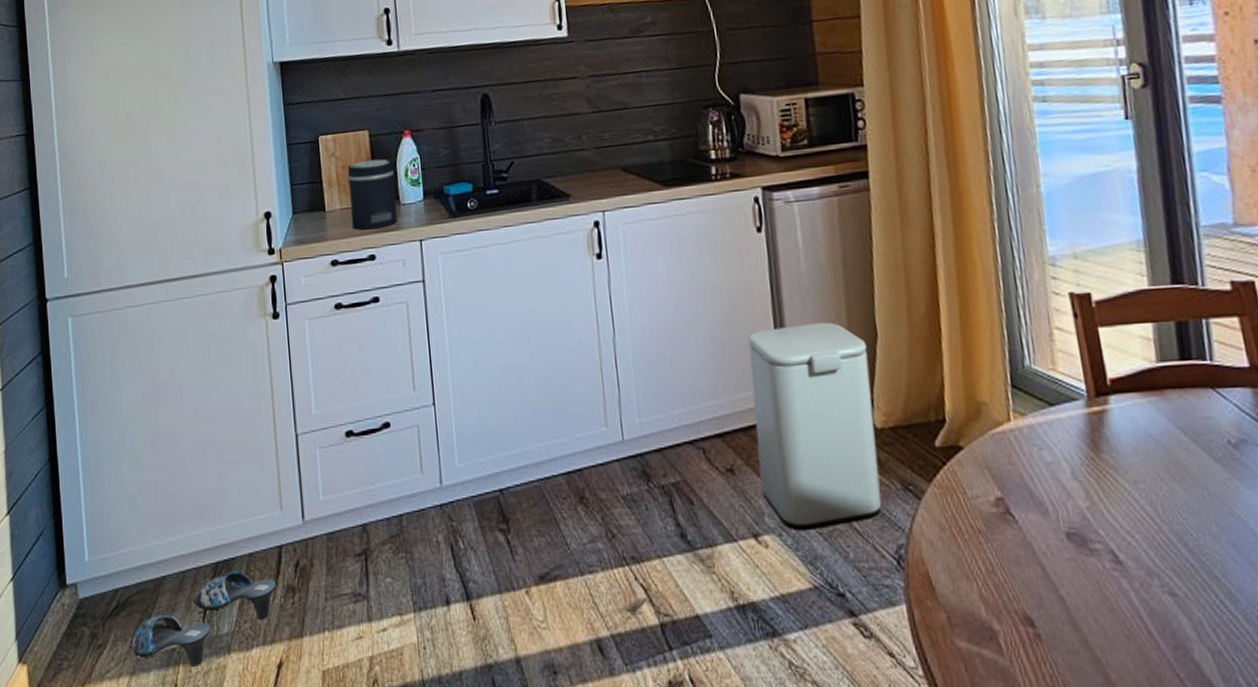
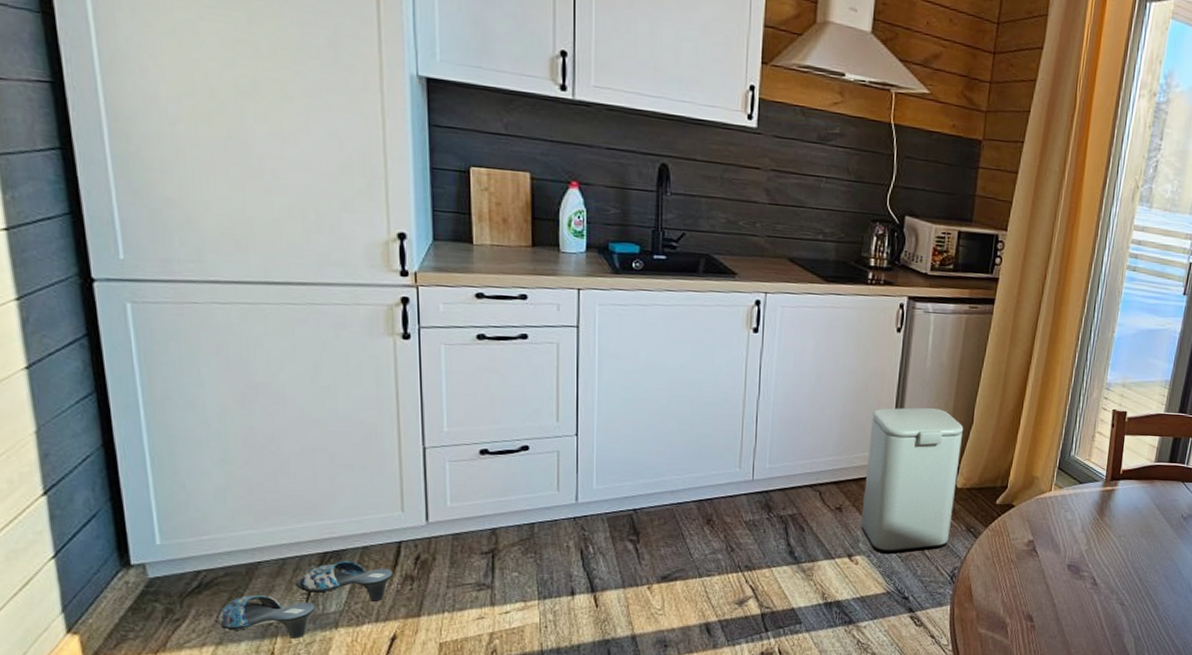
cylinder: present [348,159,398,230] -> none [503,202,555,271]

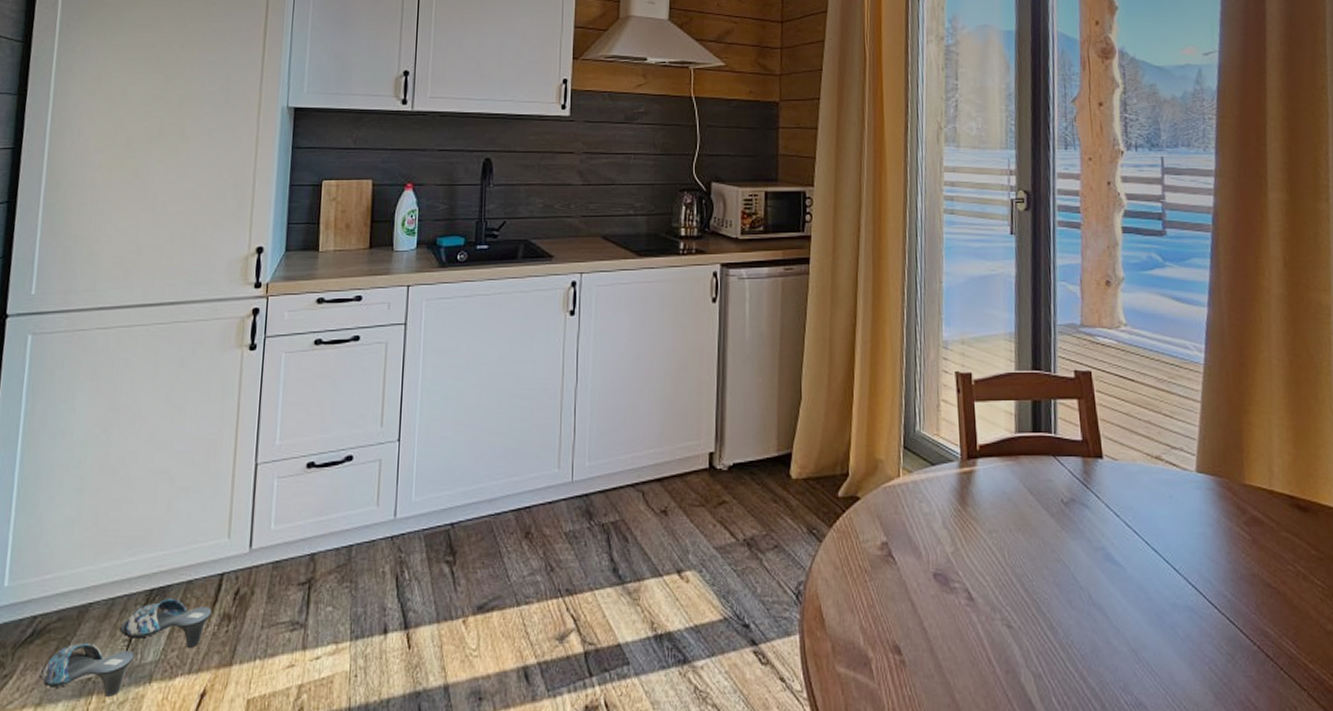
pedal bin: present [861,407,964,555] -> none [689,384,792,568]

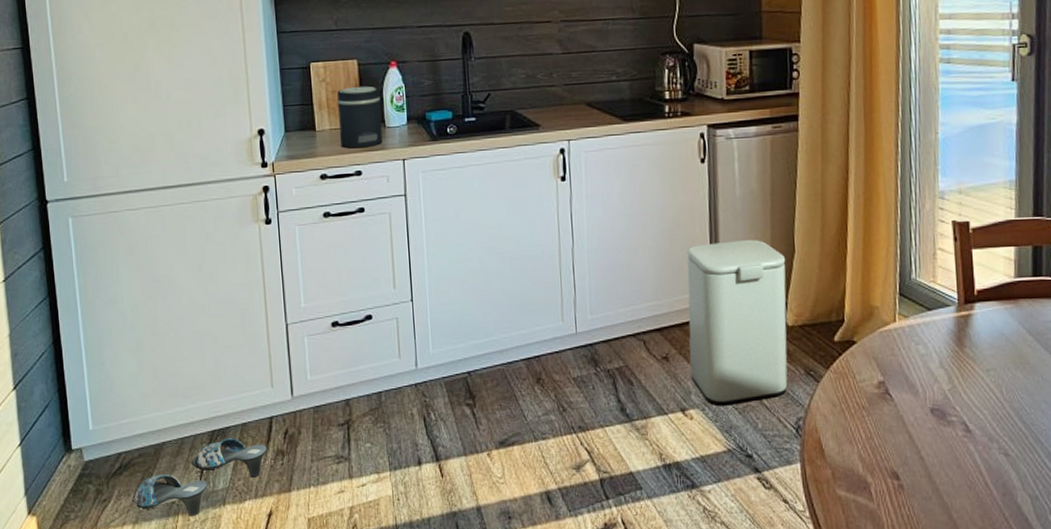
cylinder: none [344,207,391,272] -> present [337,86,383,149]
pedal bin: none [689,384,792,568] -> present [687,239,788,407]

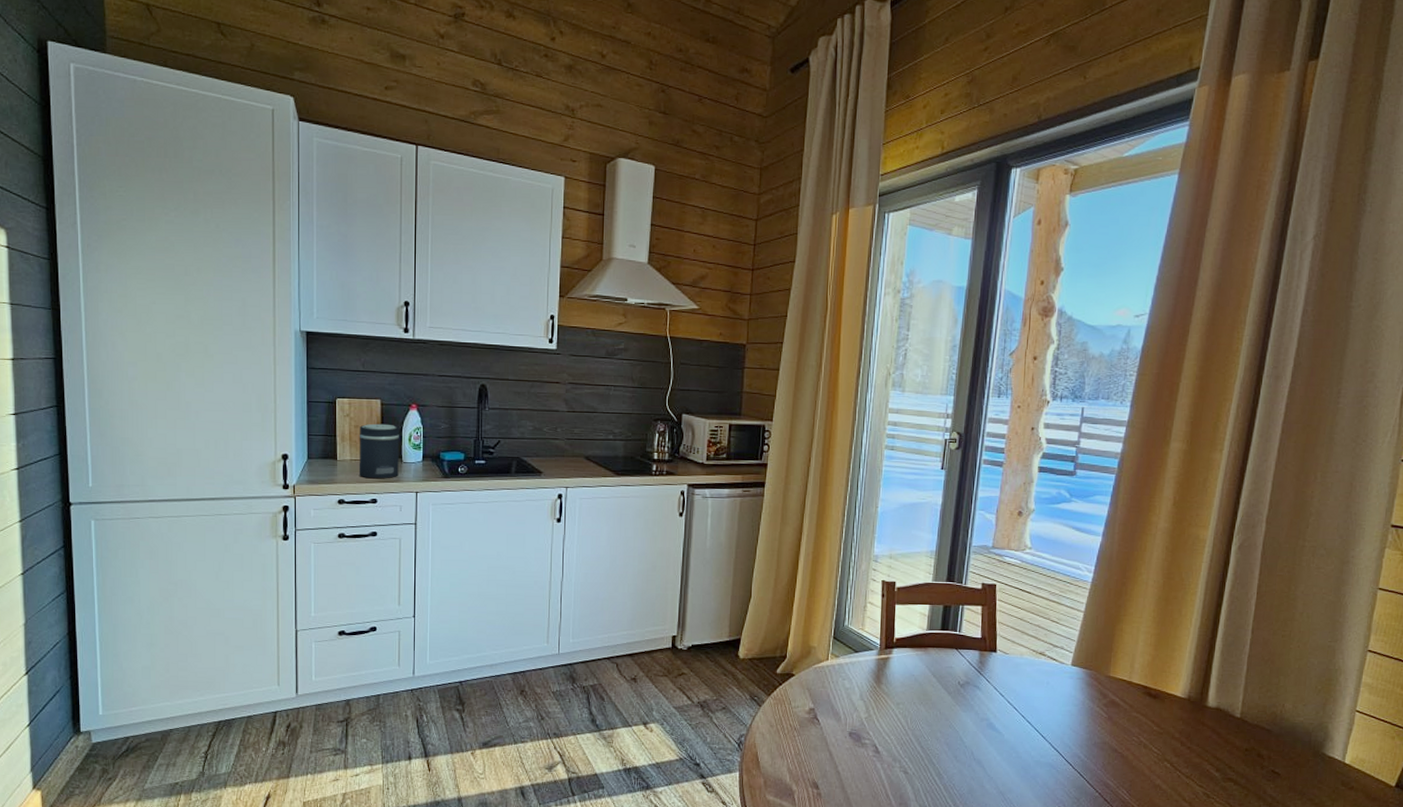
slippers: present [133,438,267,516] -> none [138,728,269,796]
pedal bin: present [687,239,788,407] -> none [654,583,743,722]

